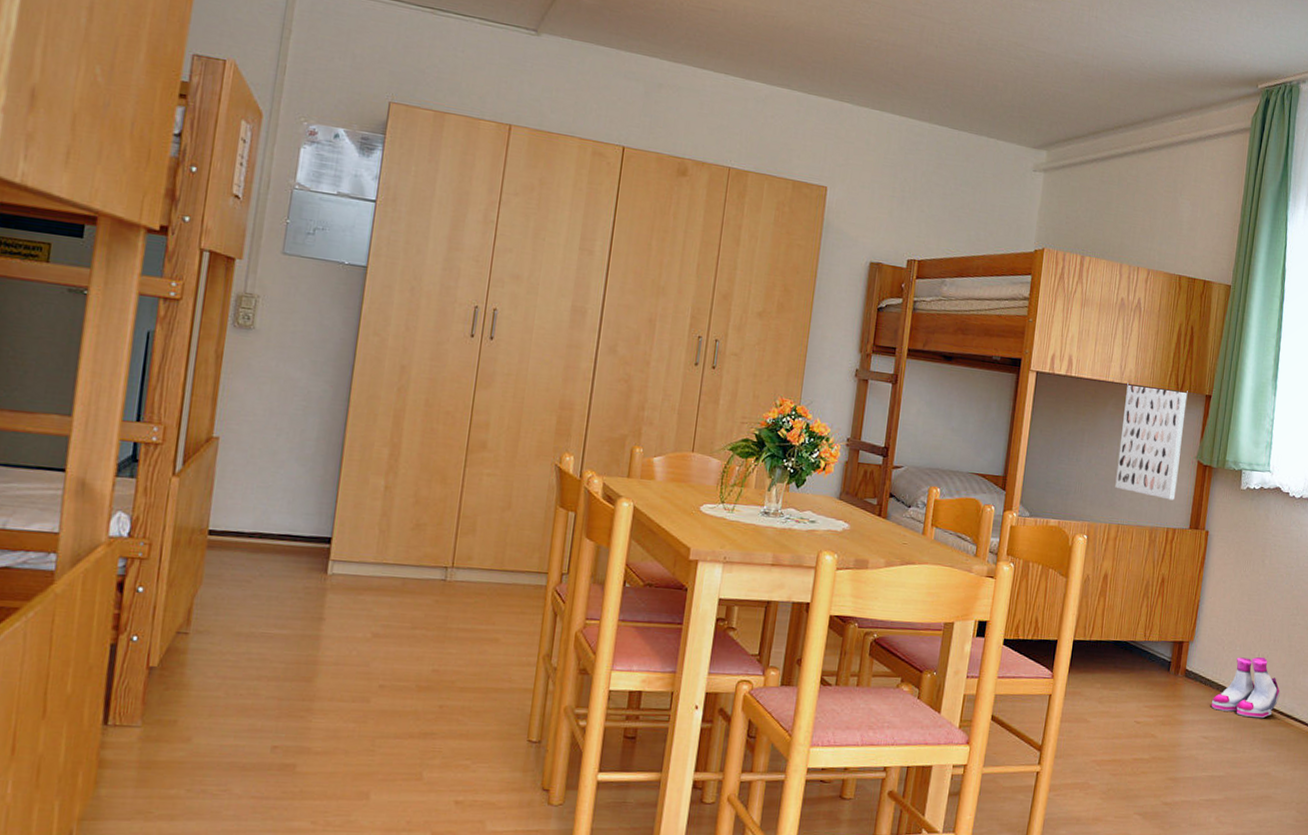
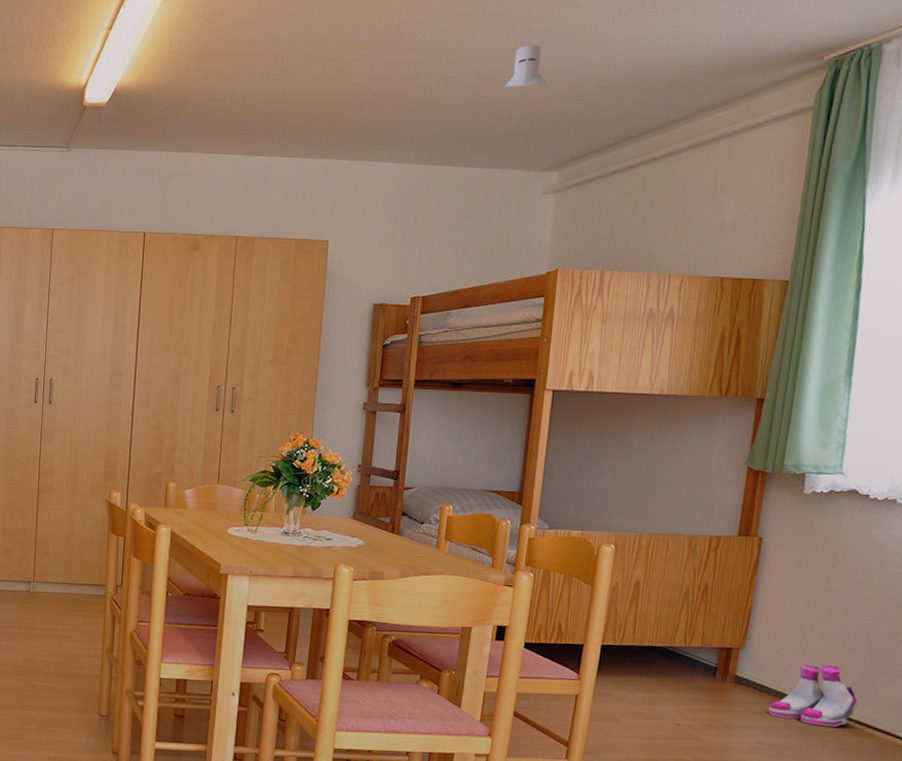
knight helmet: none [1001,20,1039,62] -> present [504,44,547,87]
wall art: present [1115,383,1188,501] -> none [646,393,734,508]

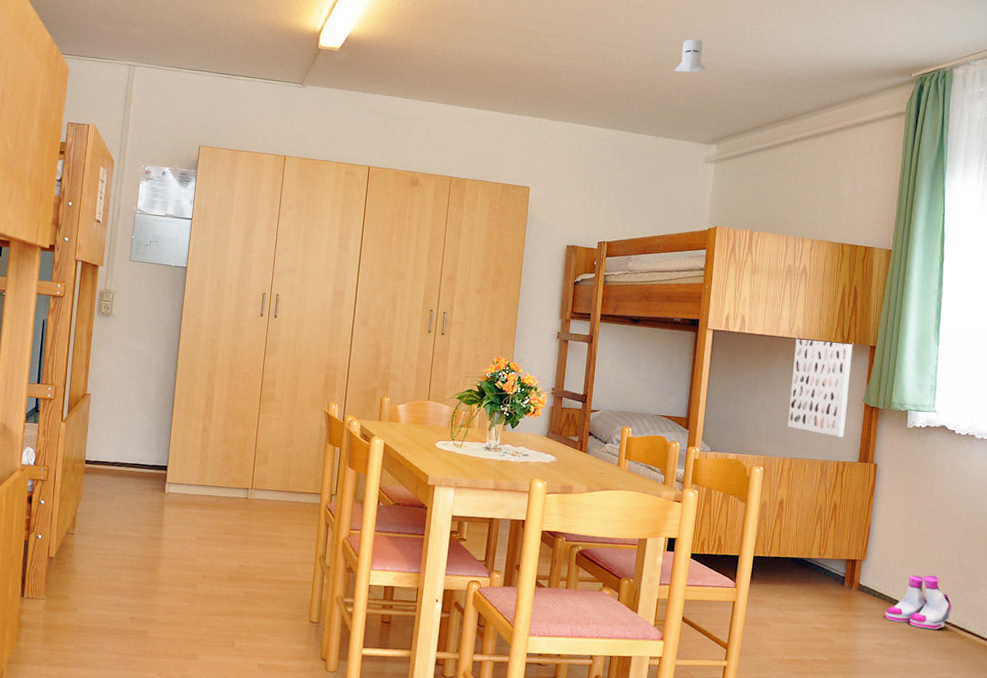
wall art: none [646,393,734,508] -> present [787,337,853,438]

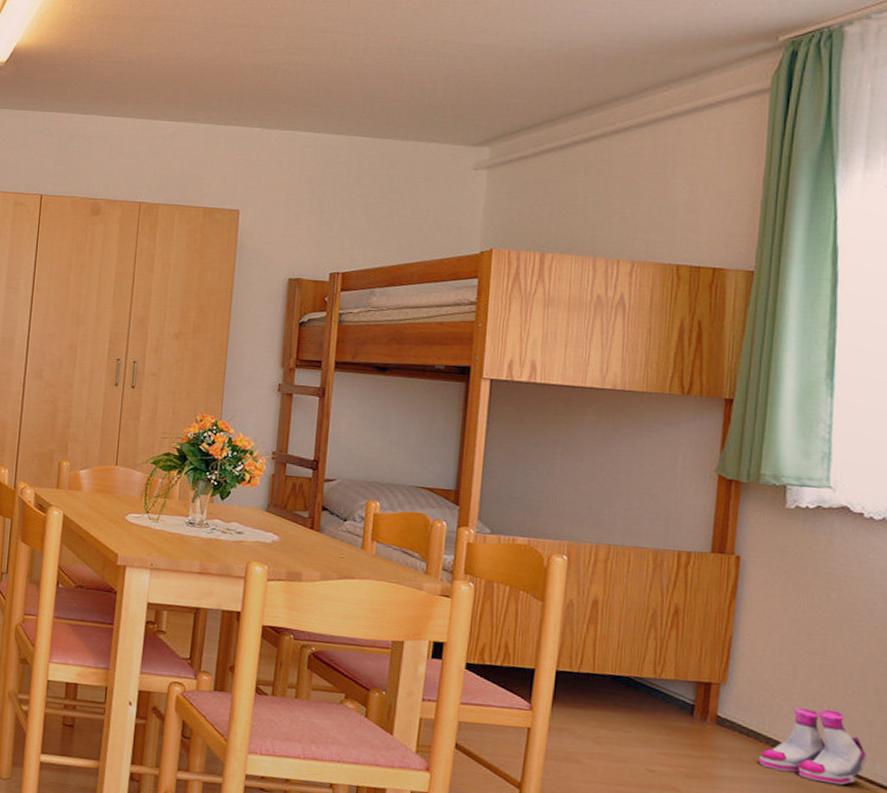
knight helmet: present [674,38,707,73] -> none [428,16,474,59]
wall art: present [787,337,853,438] -> none [602,388,698,520]

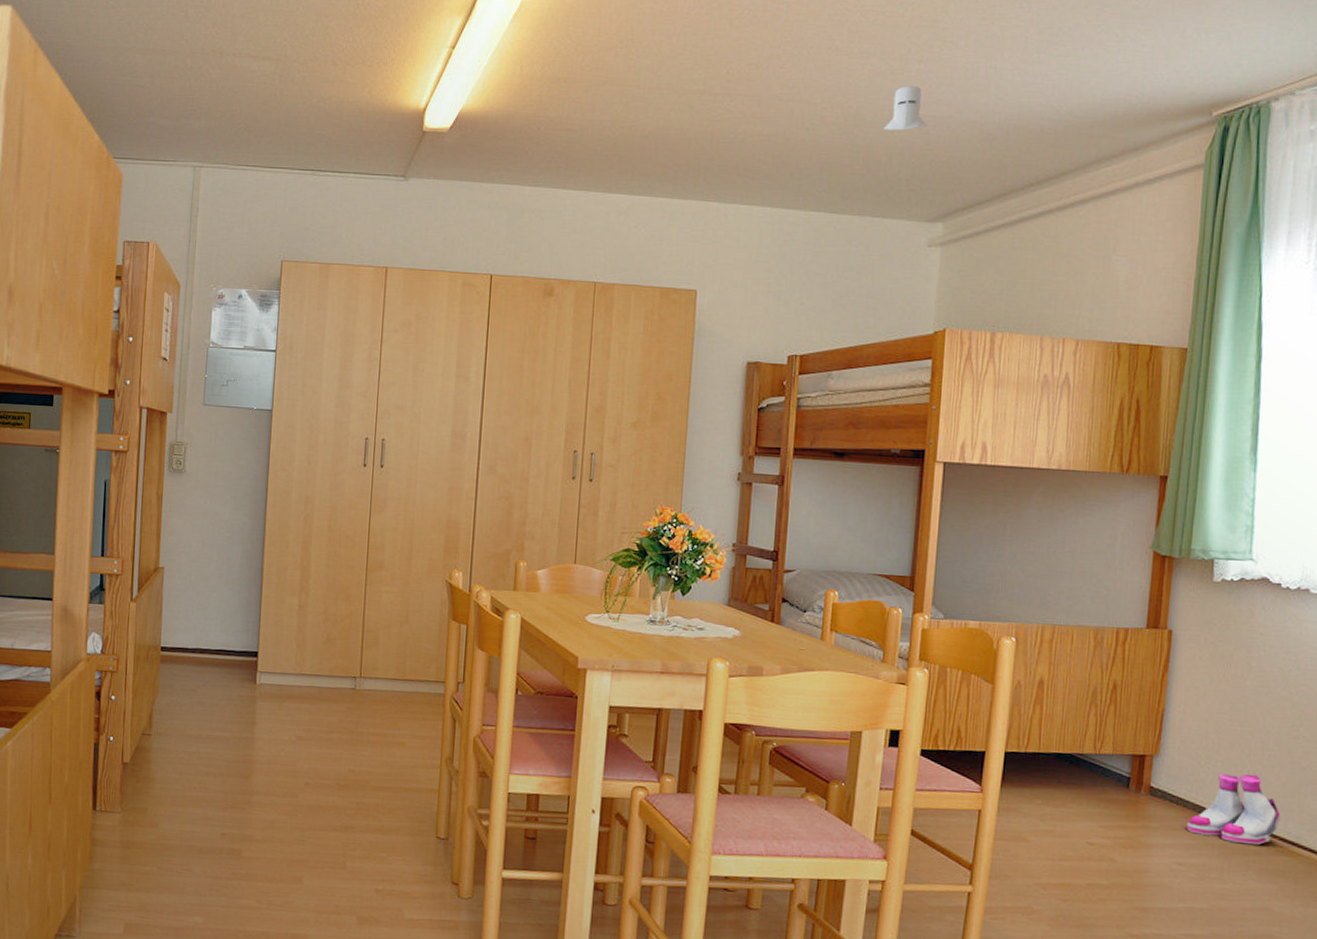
knight helmet: none [428,16,474,59] -> present [883,85,928,131]

